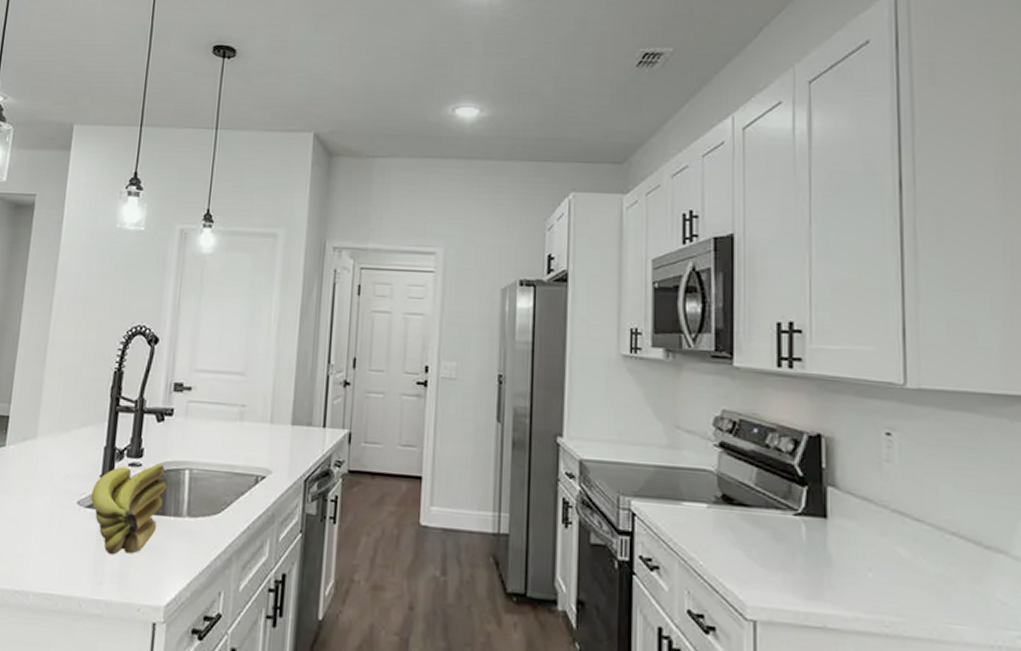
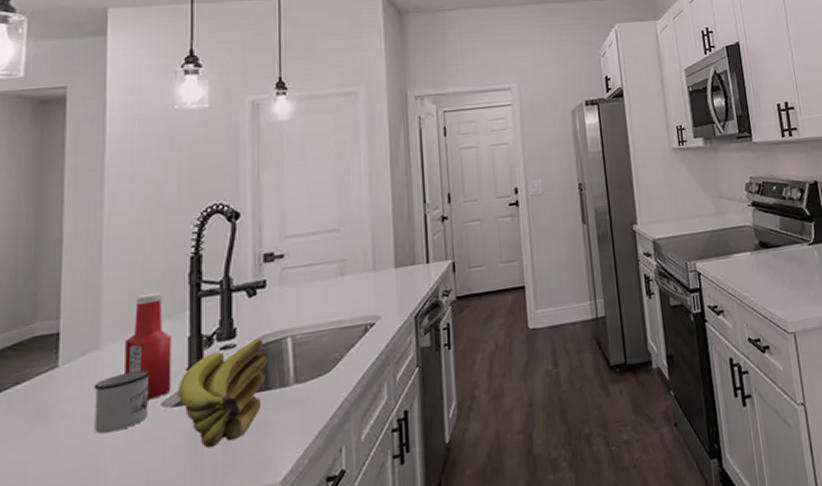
mug: none [25,465,72,516] -> present [94,369,150,434]
ketchup bottle: none [52,397,92,496] -> present [123,292,172,401]

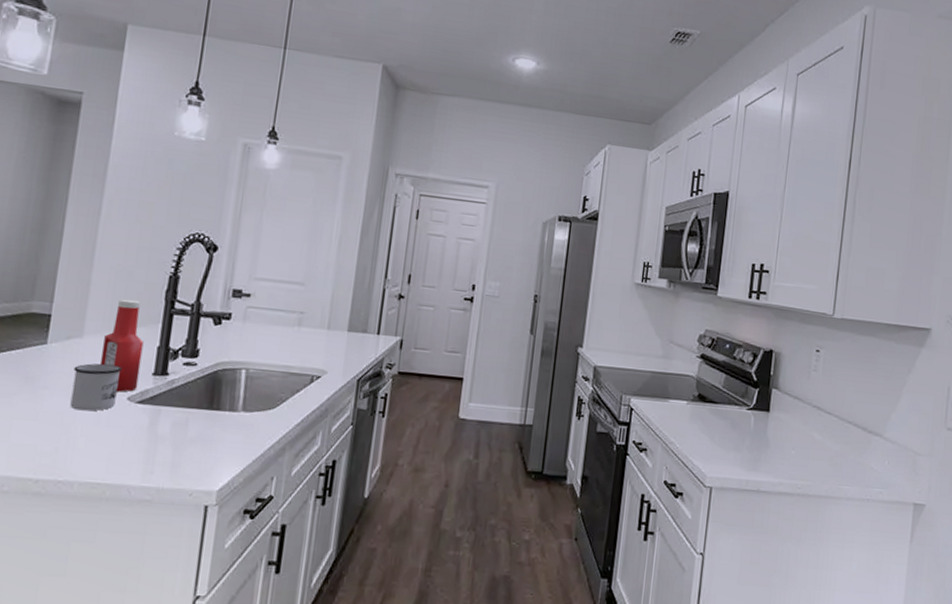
banana: present [178,338,270,449] -> none [142,363,224,447]

